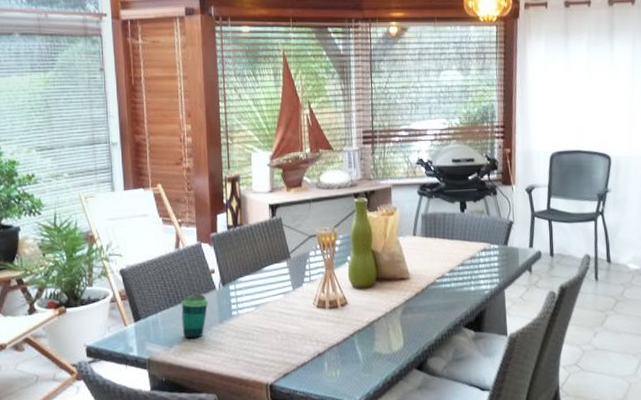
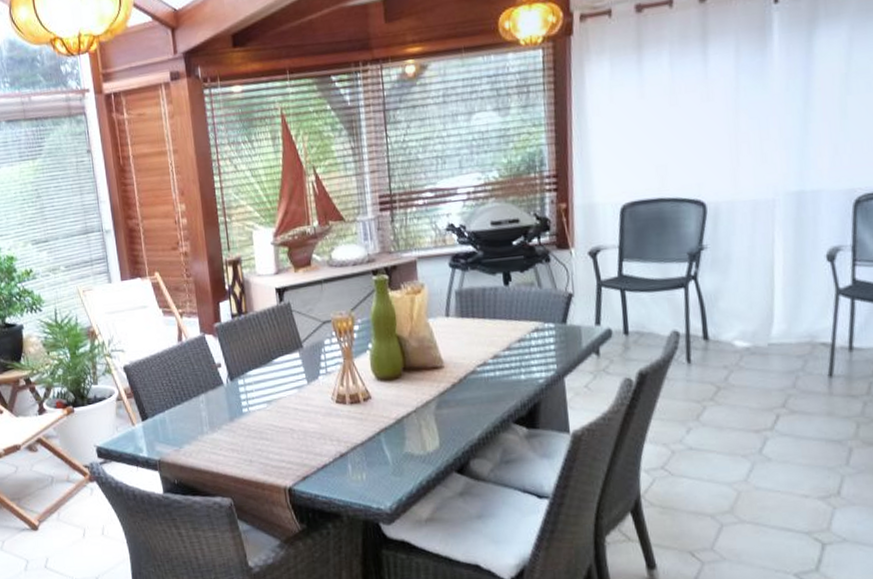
cup: present [181,294,209,339] -> none [188,390,217,439]

